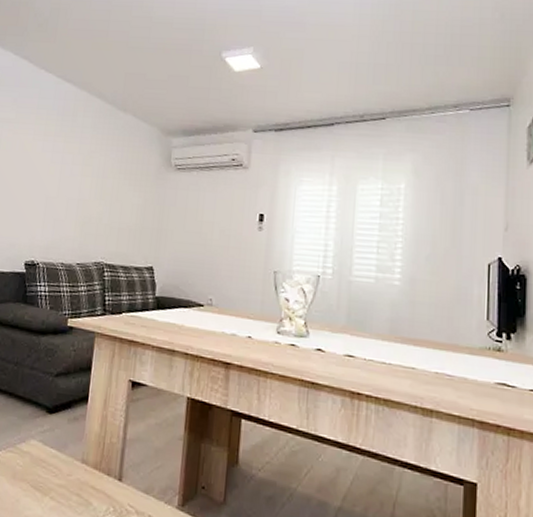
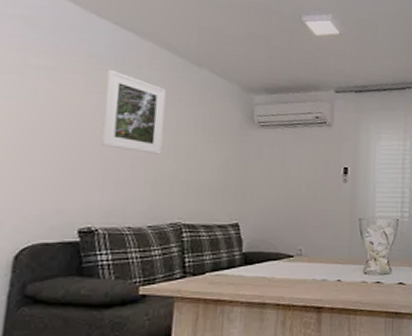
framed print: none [43,118,96,197] -> present [100,69,167,155]

